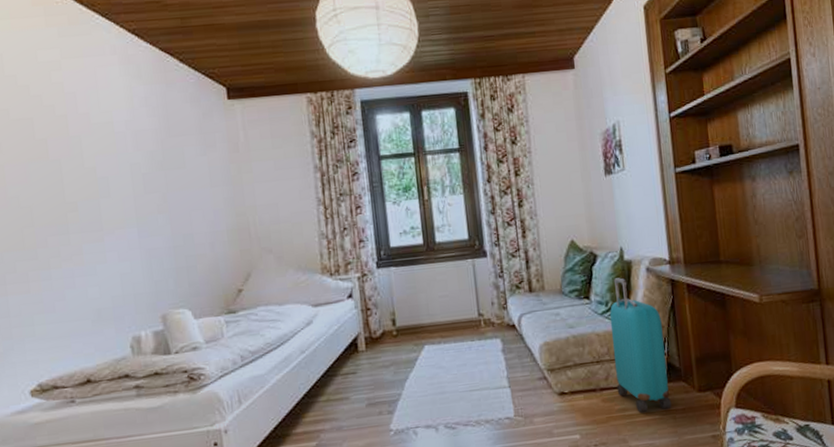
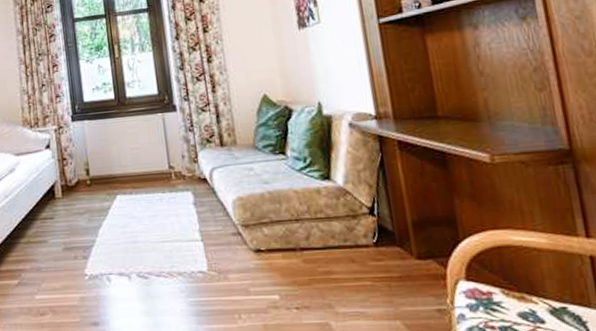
suitcase: present [609,278,671,412] -> none [308,133,385,277]

